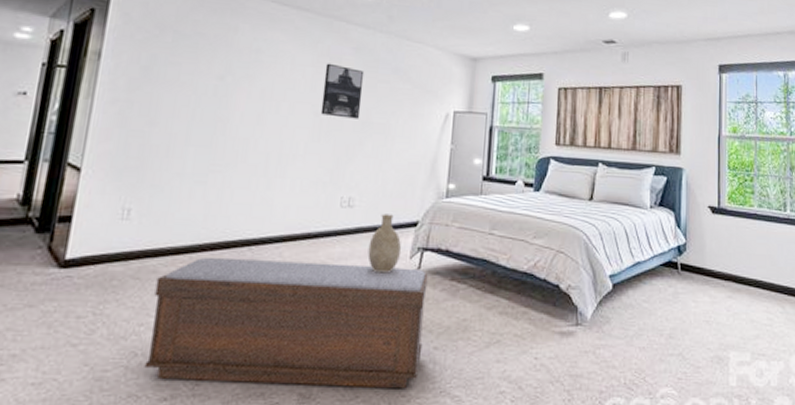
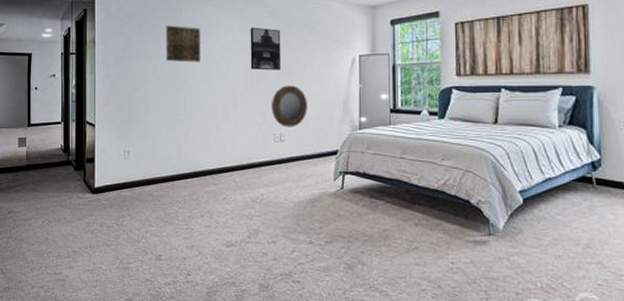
bench: present [144,256,428,389] -> none [152,183,351,284]
wall art: none [206,46,261,98] -> present [166,25,202,62]
home mirror: none [341,138,388,190] -> present [271,85,307,127]
decorative vase: present [367,213,402,274] -> none [299,145,327,193]

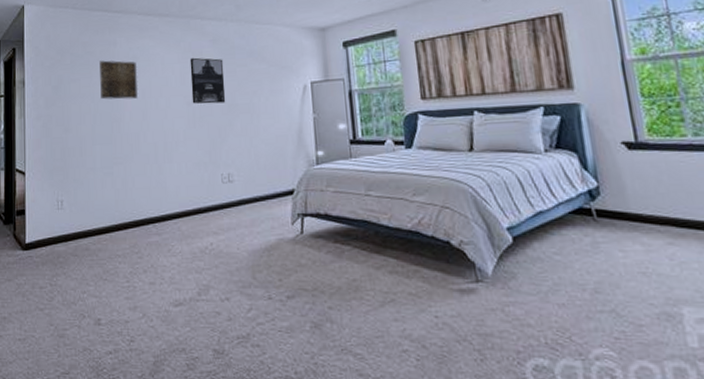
home mirror: present [271,85,307,127] -> none [216,119,257,166]

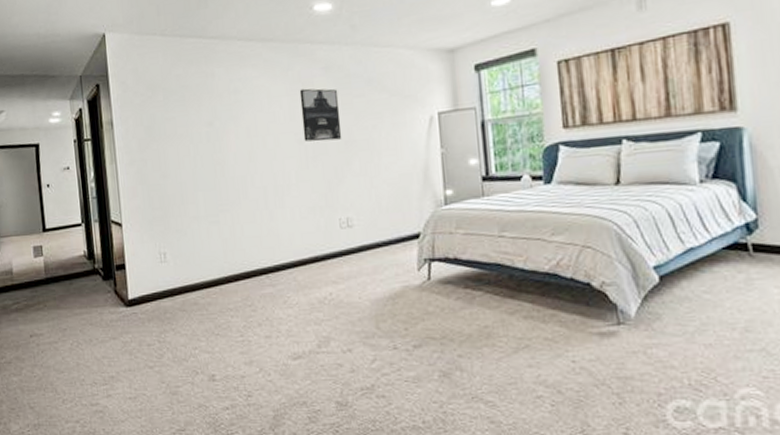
wall art: present [100,60,138,100] -> none [196,95,242,140]

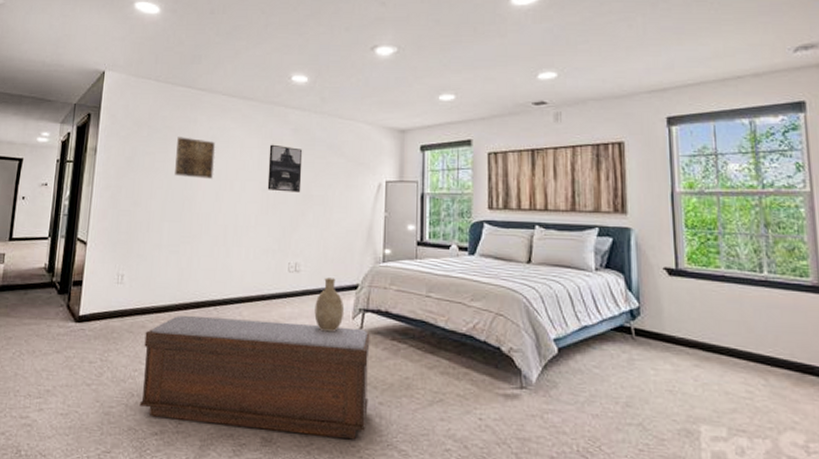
wall art: none [196,95,242,140] -> present [175,137,216,179]
bench: none [198,280,447,396] -> present [139,315,370,440]
decorative vase: none [374,229,408,288] -> present [314,277,345,332]

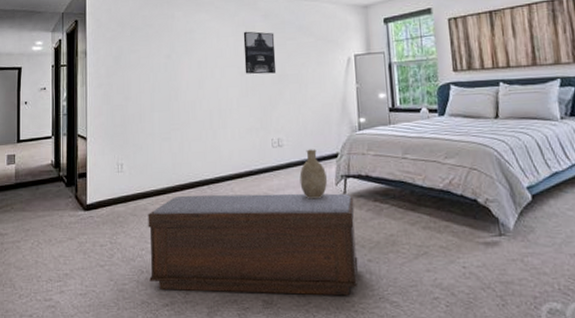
wall art: present [175,137,216,179] -> none [158,33,195,70]

